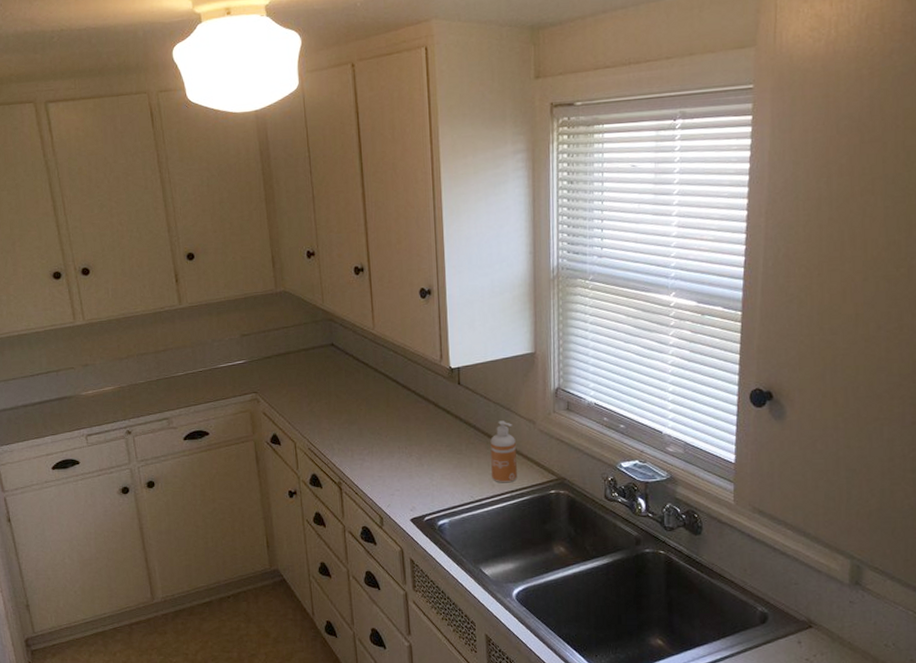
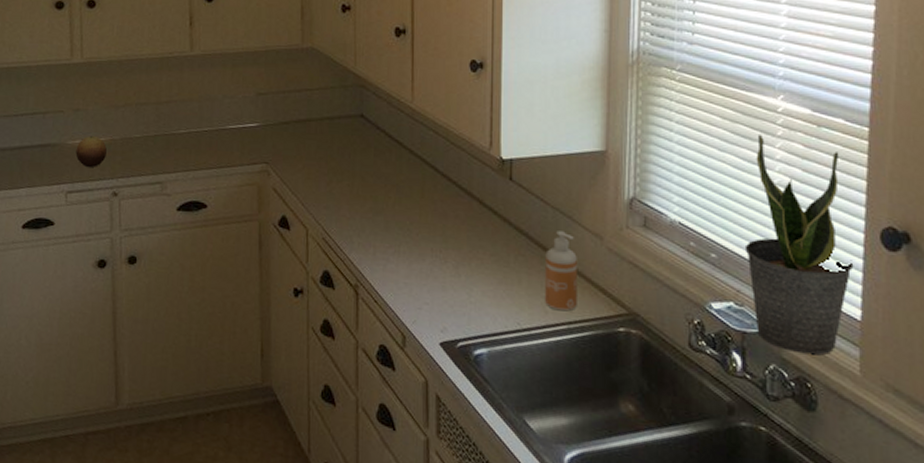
fruit: none [89,386,117,412] -> present [75,136,107,167]
potted plant: none [646,325,730,493] -> present [744,134,854,356]

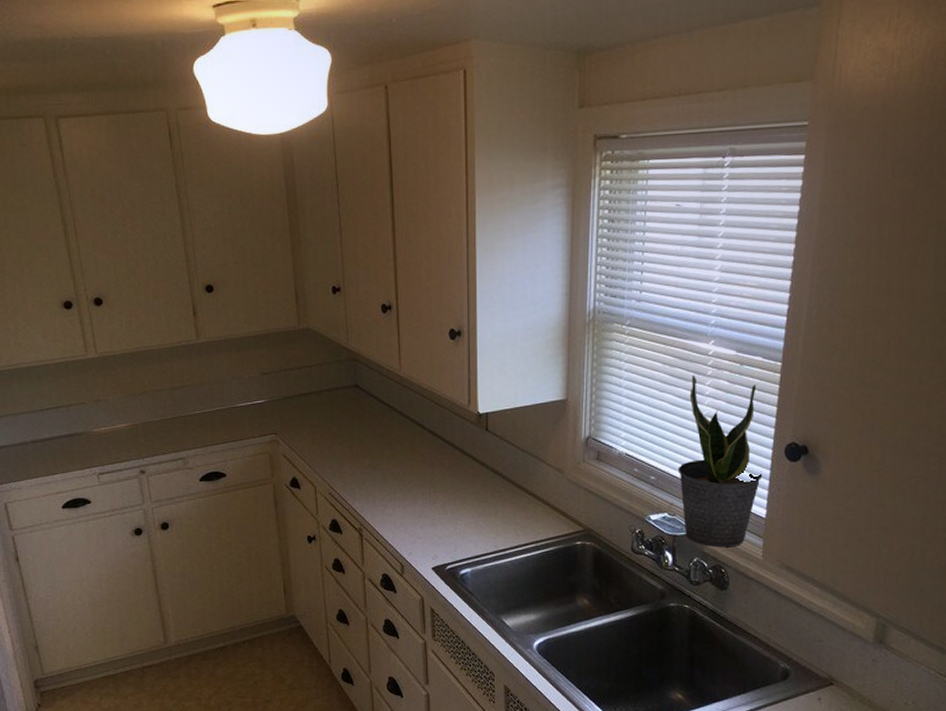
fruit: present [75,136,107,167] -> none [102,423,130,450]
soap dispenser: present [545,231,577,312] -> none [517,469,543,533]

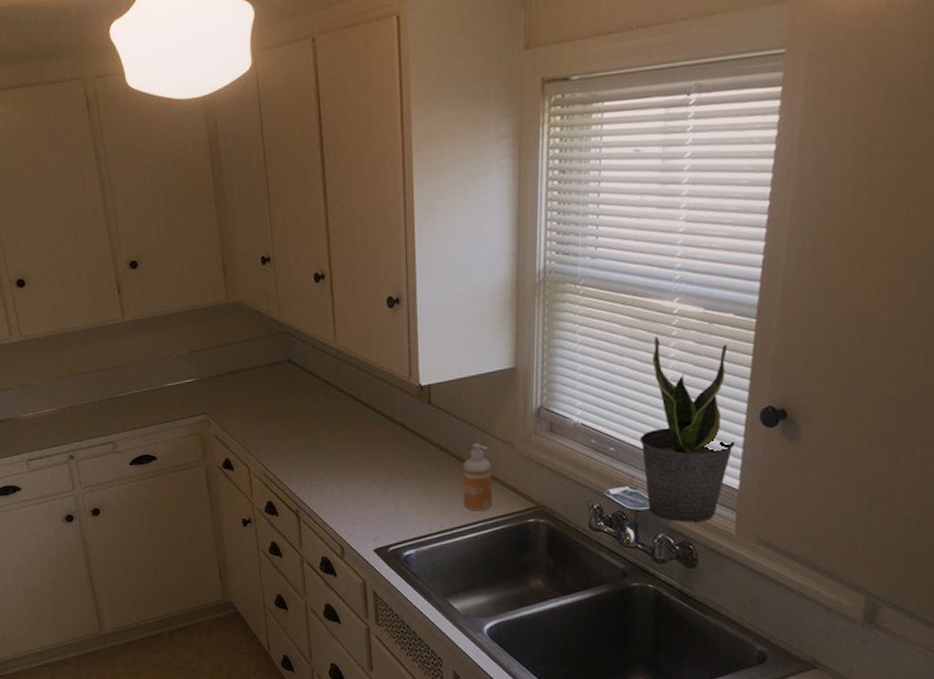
soap dispenser: none [517,469,543,533] -> present [463,443,492,511]

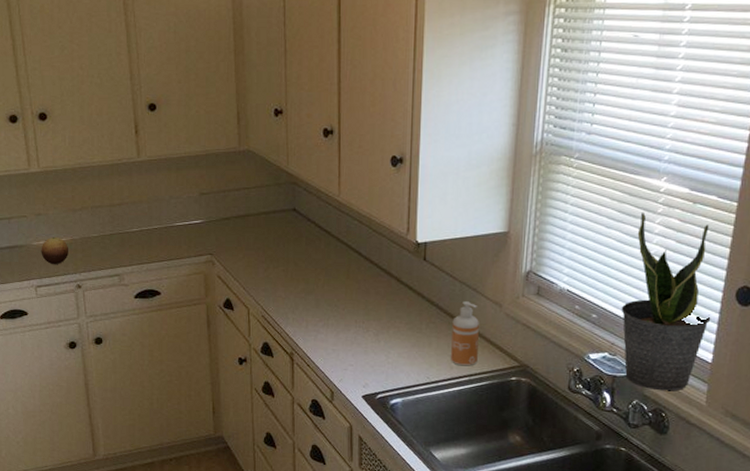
fruit: none [29,408,58,436] -> present [41,237,68,264]

